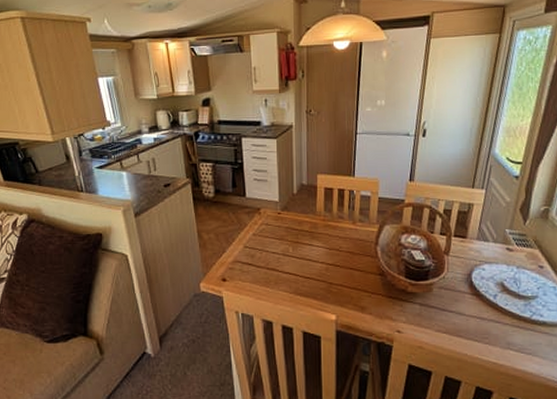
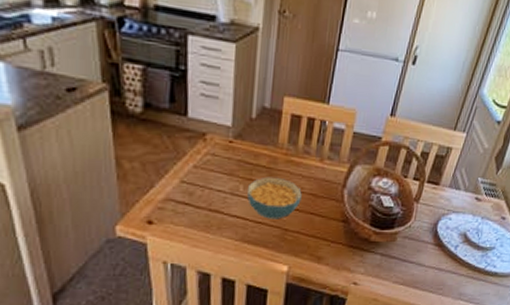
cereal bowl: none [296,239,341,275] -> present [247,176,302,219]

